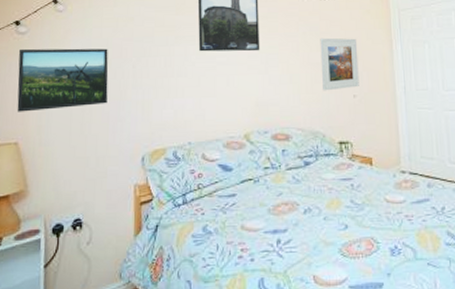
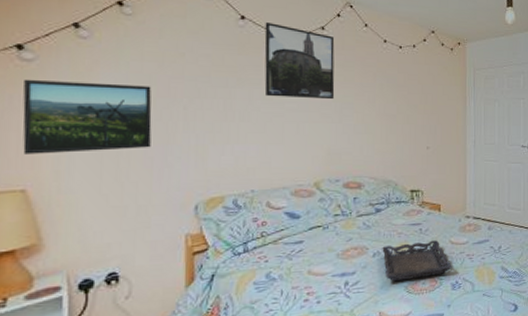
tray: none [313,197,391,243] -> present [382,240,453,282]
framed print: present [320,37,359,91] -> none [396,90,434,142]

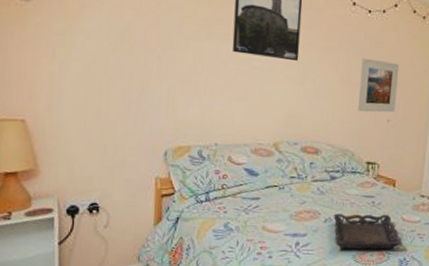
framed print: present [22,79,152,154] -> none [22,17,130,93]
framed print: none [396,90,434,142] -> present [358,57,400,113]

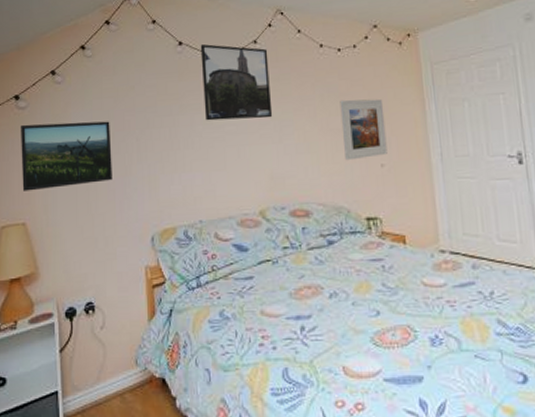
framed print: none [22,17,130,93] -> present [21,121,113,191]
tray: present [333,213,403,250] -> none [339,280,430,330]

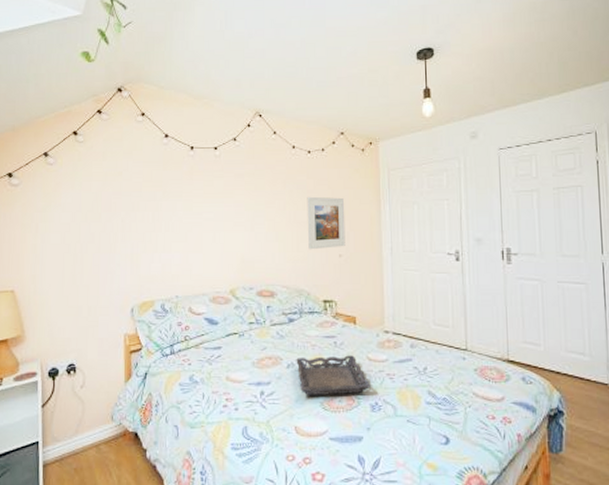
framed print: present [21,121,113,191] -> none [12,200,98,262]
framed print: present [200,43,273,121] -> none [184,137,247,209]
tray: none [339,280,430,330] -> present [296,355,372,396]

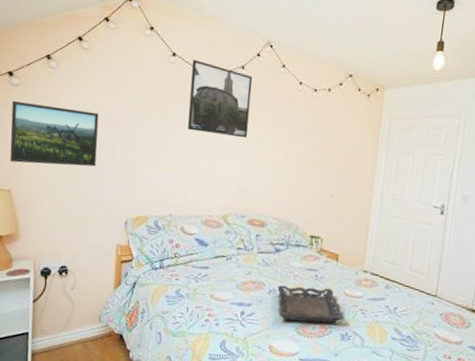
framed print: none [12,200,98,262] -> present [9,100,99,167]
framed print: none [184,137,247,209] -> present [187,59,253,139]
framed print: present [307,196,346,250] -> none [302,134,344,188]

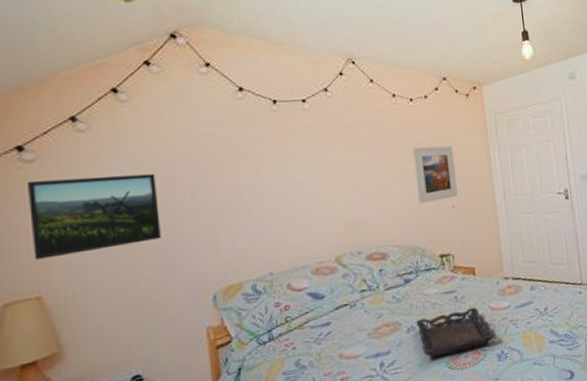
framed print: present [187,59,253,139] -> none [264,90,347,171]
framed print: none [302,134,344,188] -> present [413,146,458,204]

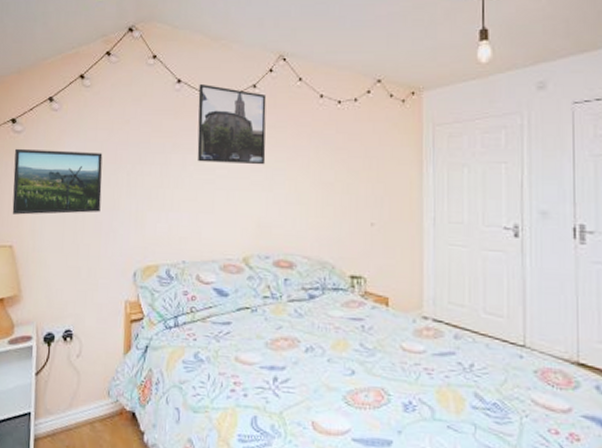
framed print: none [264,90,347,171] -> present [197,83,267,165]
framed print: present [413,146,458,204] -> none [334,153,380,216]
tray: present [416,307,497,358] -> none [316,341,405,390]

